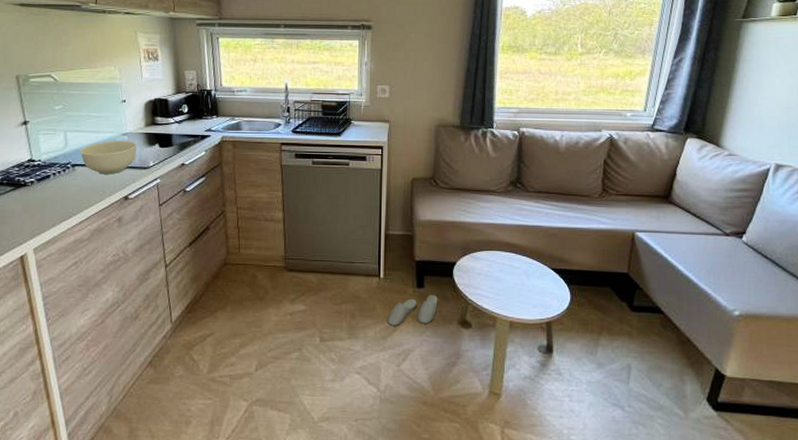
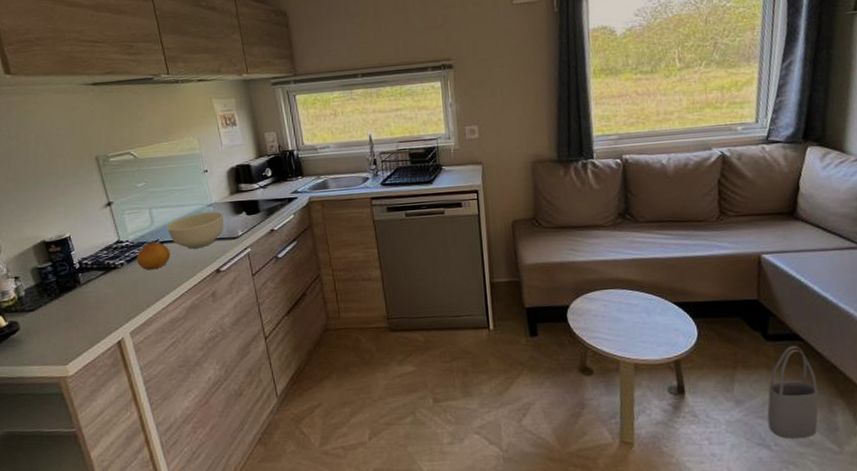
fruit: none [47,164,81,191] -> present [136,242,170,270]
slippers: present [387,295,438,326] -> none [502,343,555,380]
tote bag: none [624,318,673,402] -> present [767,346,819,439]

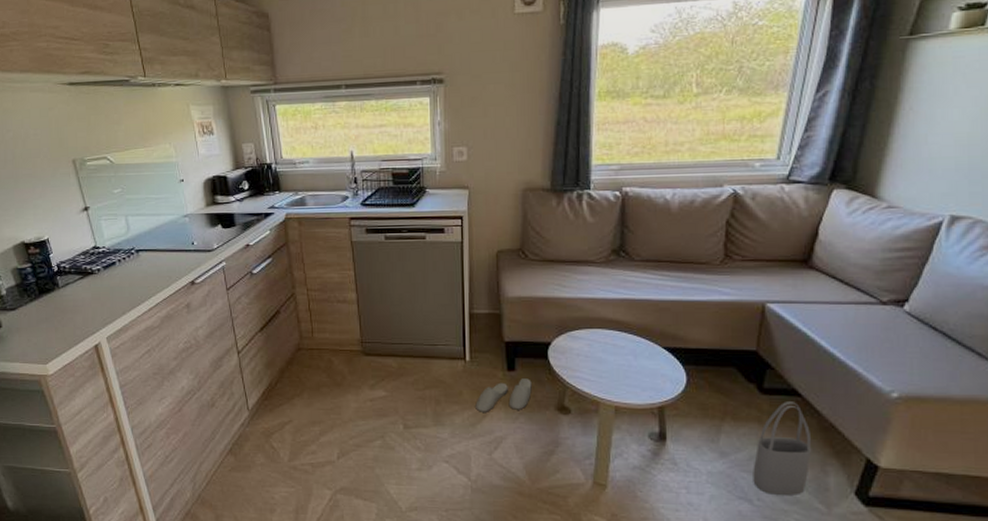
fruit: present [136,242,170,270] -> none [113,250,146,278]
bowl: present [167,211,224,249] -> none [143,223,200,259]
slippers: none [502,343,555,380] -> present [475,378,532,412]

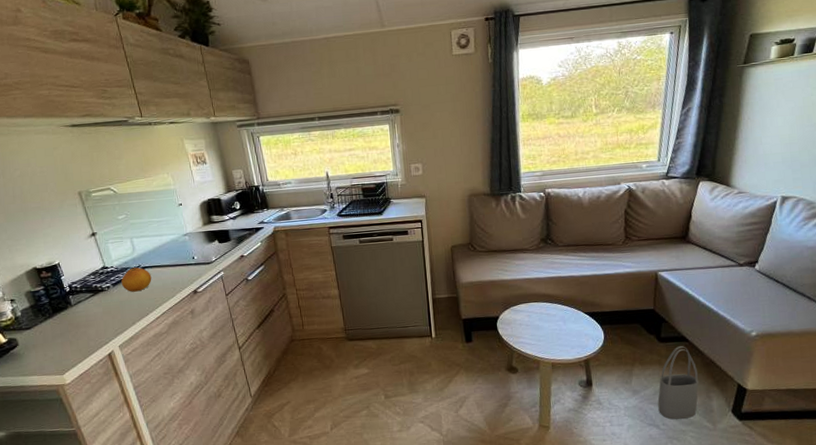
fruit: none [113,250,146,278] -> present [121,267,152,292]
slippers: present [475,378,532,412] -> none [442,347,486,378]

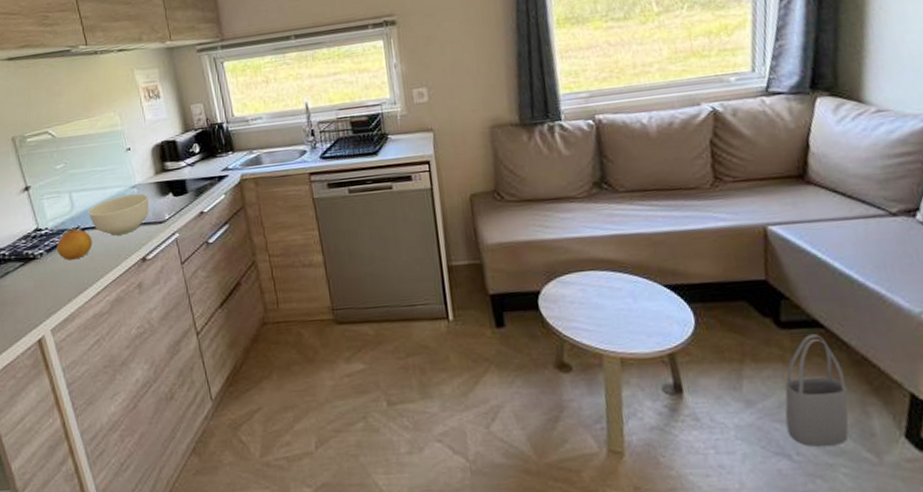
bowl: none [147,240,199,273] -> present [88,193,150,236]

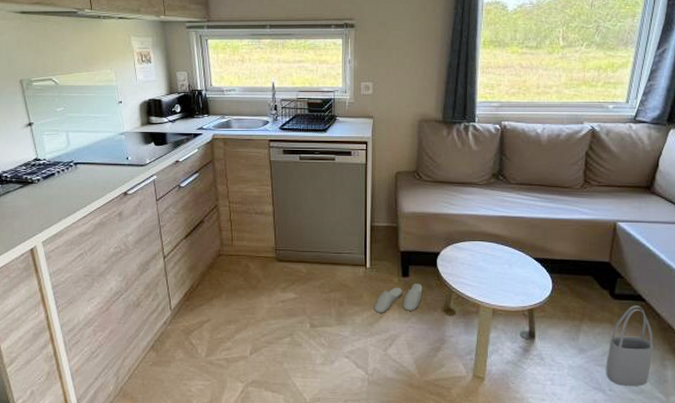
fruit: present [56,228,93,261] -> none [52,162,83,188]
bowl: present [88,193,150,236] -> none [81,140,134,172]
slippers: none [465,334,526,379] -> present [374,284,423,313]

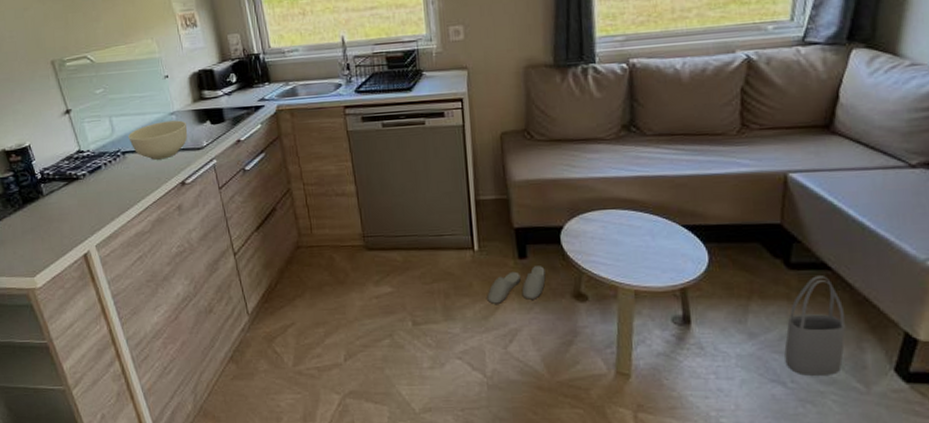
bowl: none [81,140,134,172] -> present [128,120,188,160]

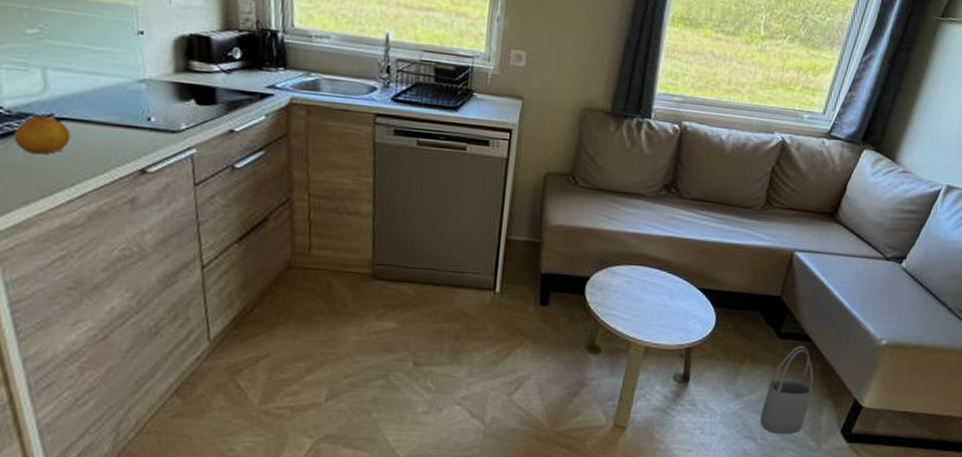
fruit: none [98,152,133,182] -> present [13,115,71,155]
bowl: present [128,120,188,160] -> none [69,88,162,137]
slippers: present [487,266,546,304] -> none [500,314,564,350]

